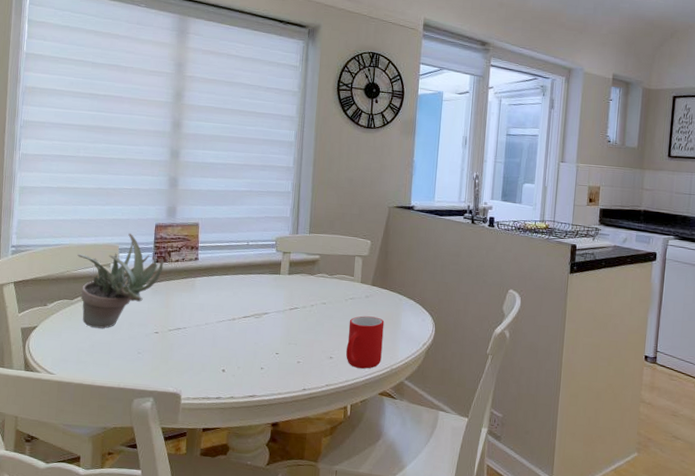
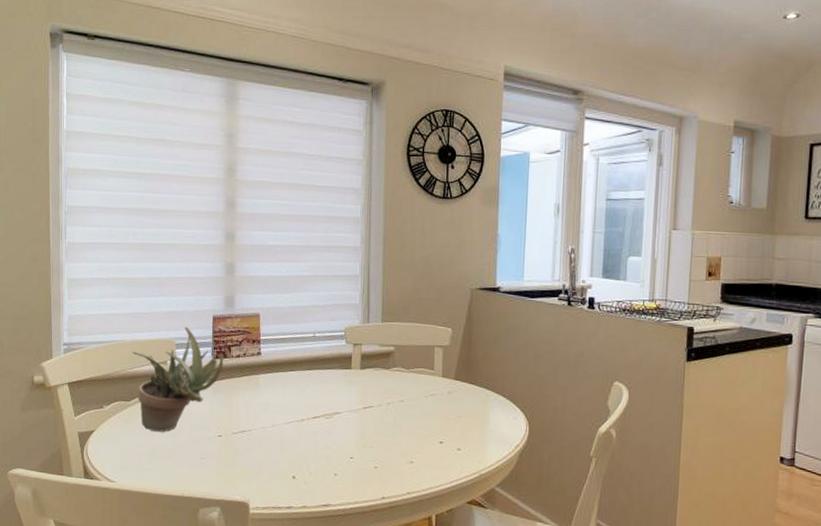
cup: present [345,316,385,369] -> none [428,414,471,475]

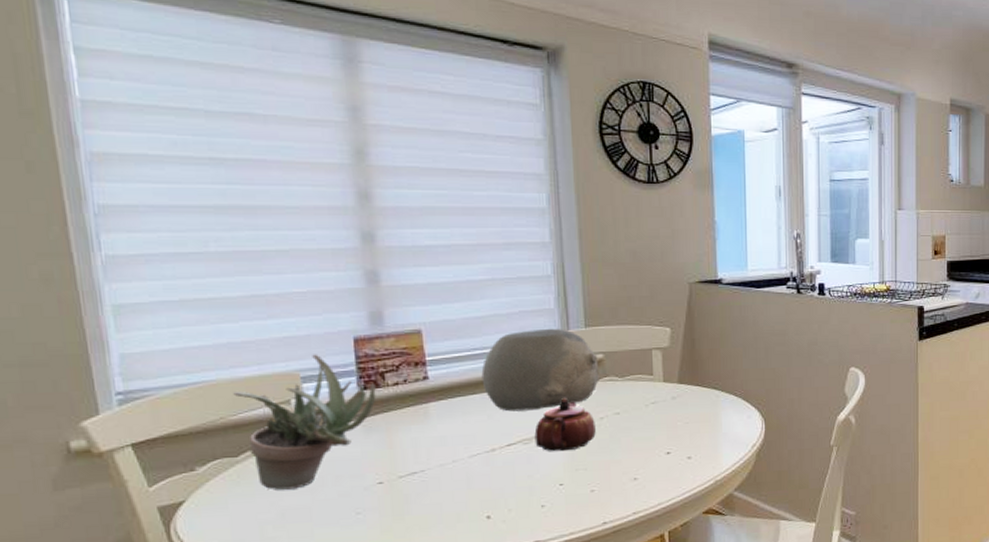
bowl: none [299,320,391,391] -> present [481,328,601,412]
teapot: none [334,381,383,429] -> present [534,397,596,452]

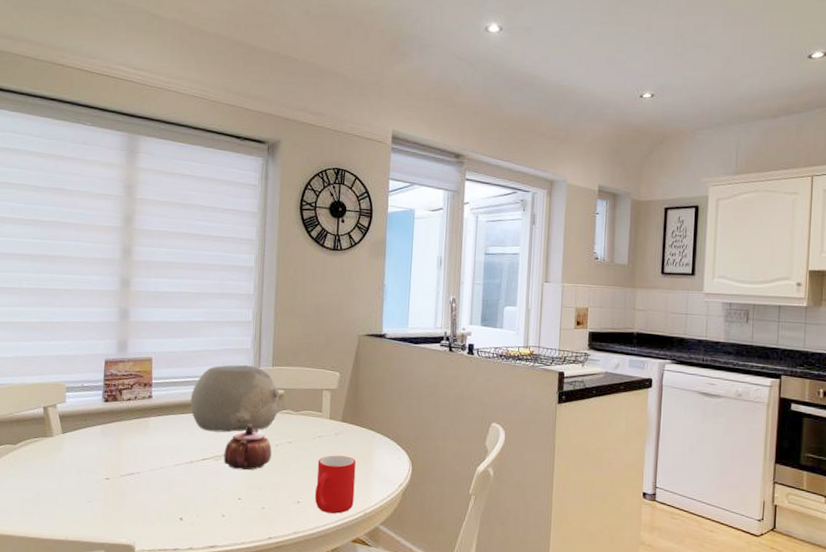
succulent plant: present [233,354,376,490] -> none [21,370,115,476]
cup: none [653,421,701,487] -> present [314,455,356,514]

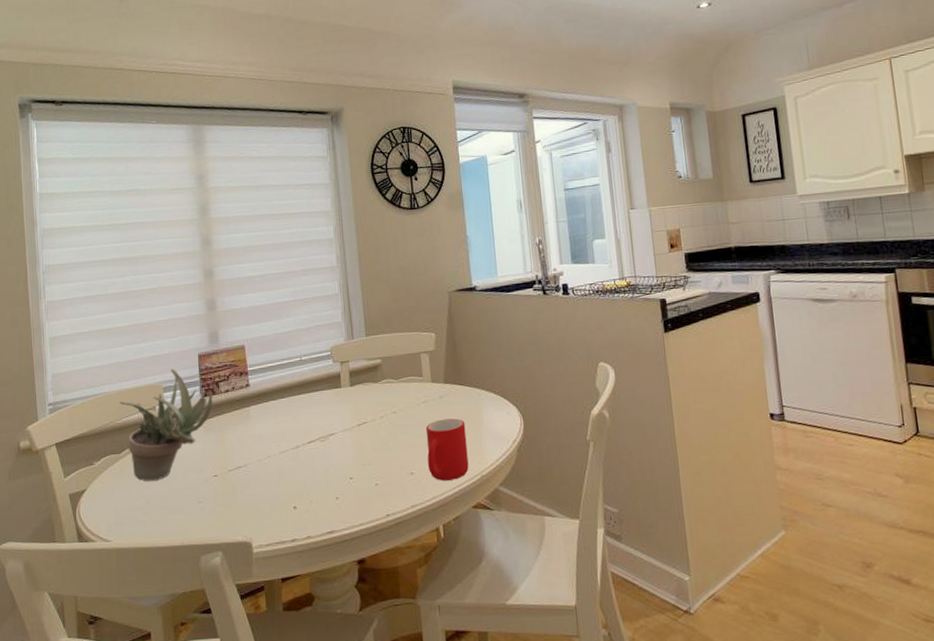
succulent plant: none [21,370,115,476] -> present [119,368,213,481]
bowl: present [190,364,280,433] -> none [288,338,380,413]
teapot: present [223,423,272,470] -> none [329,398,378,449]

